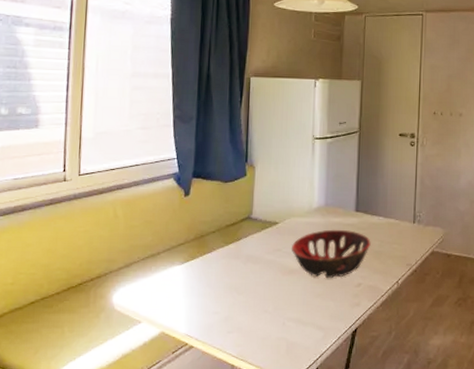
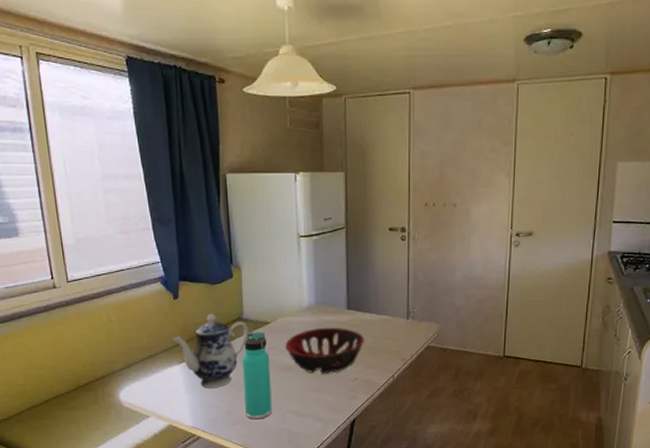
teapot: none [177,212,257,291] -> present [172,314,249,388]
thermos bottle: none [244,232,275,327] -> present [242,332,272,420]

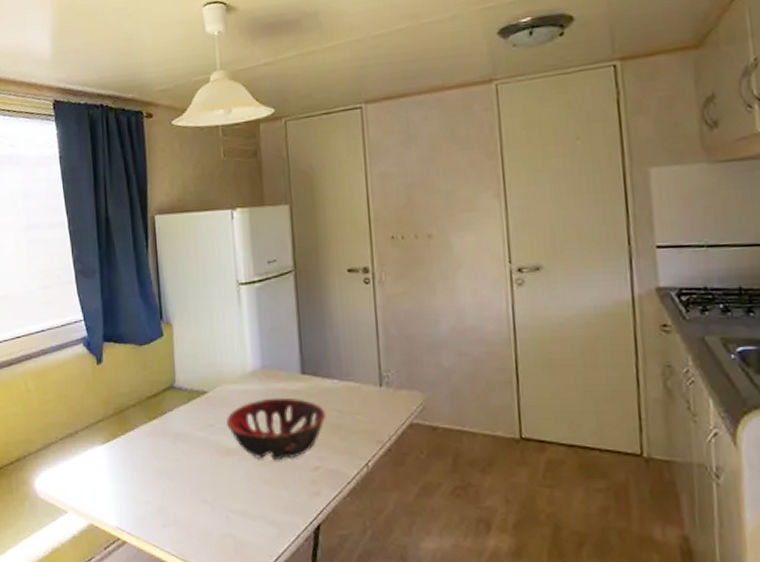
teapot: present [172,314,249,388] -> none [95,382,183,476]
thermos bottle: present [242,332,272,420] -> none [175,404,213,521]

